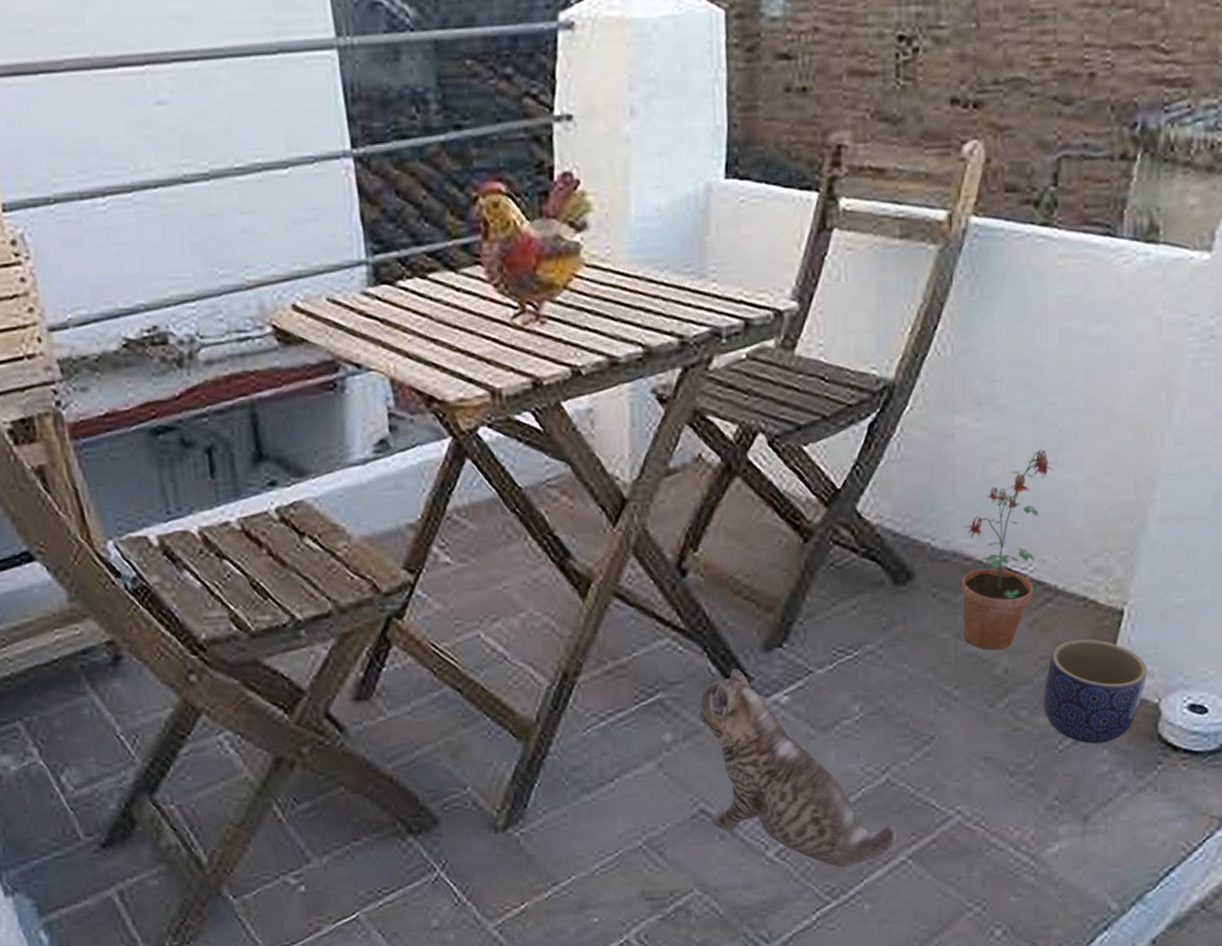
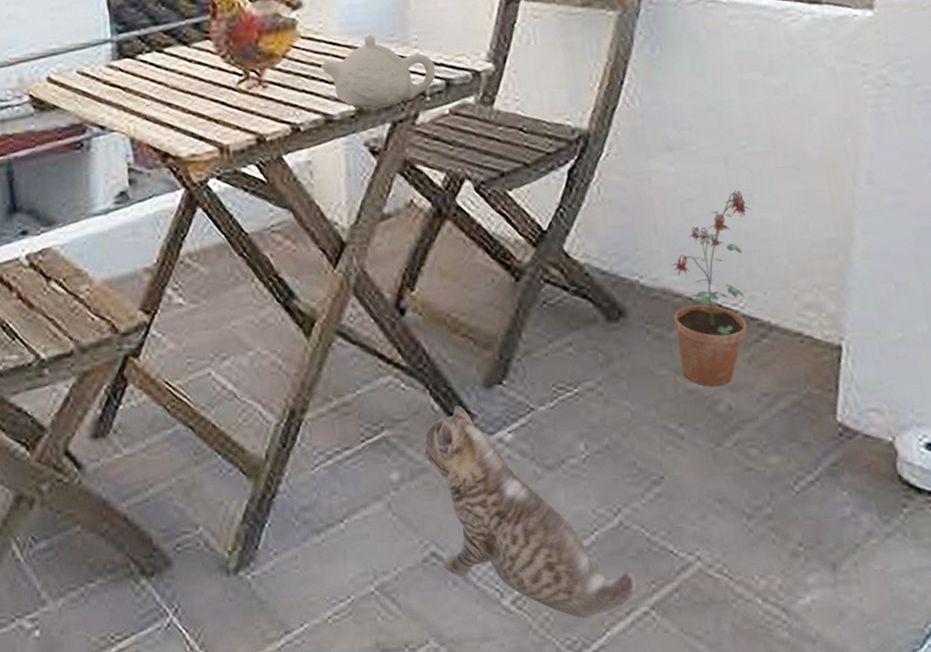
teapot: none [606,265,734,350] -> present [321,35,436,108]
planter: present [1043,639,1148,744] -> none [771,375,877,485]

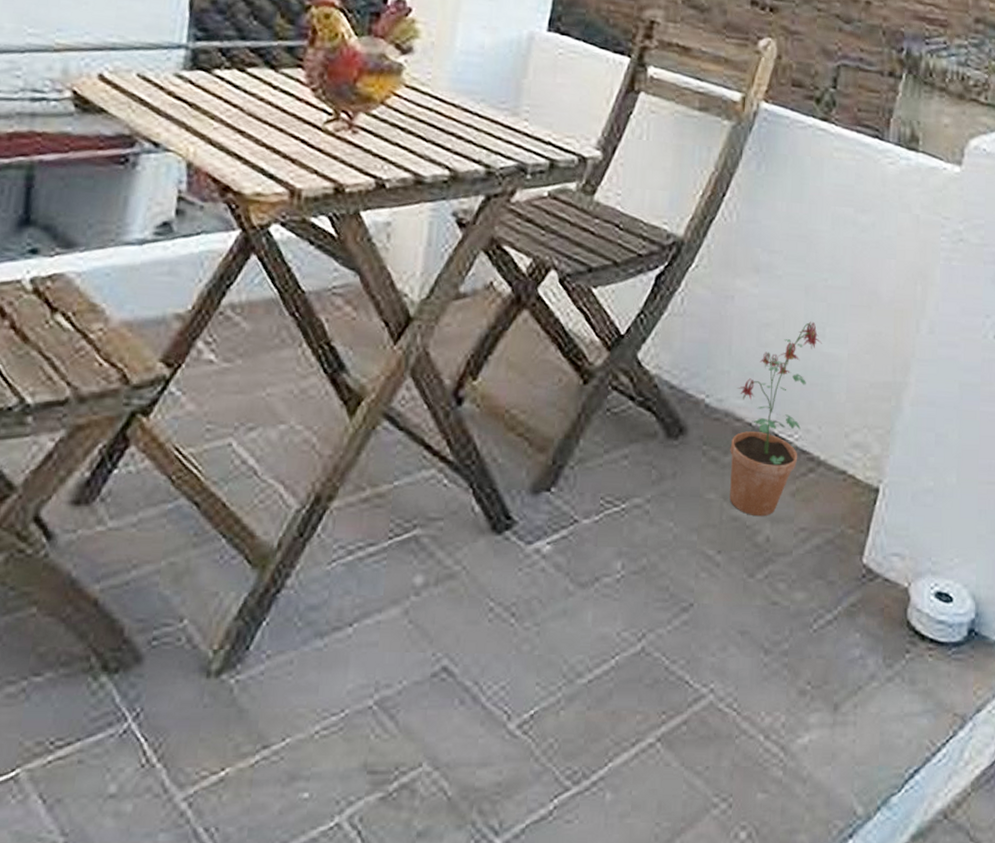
teapot: present [321,35,436,108] -> none [420,97,542,177]
cat: present [424,406,637,618] -> none [452,509,647,747]

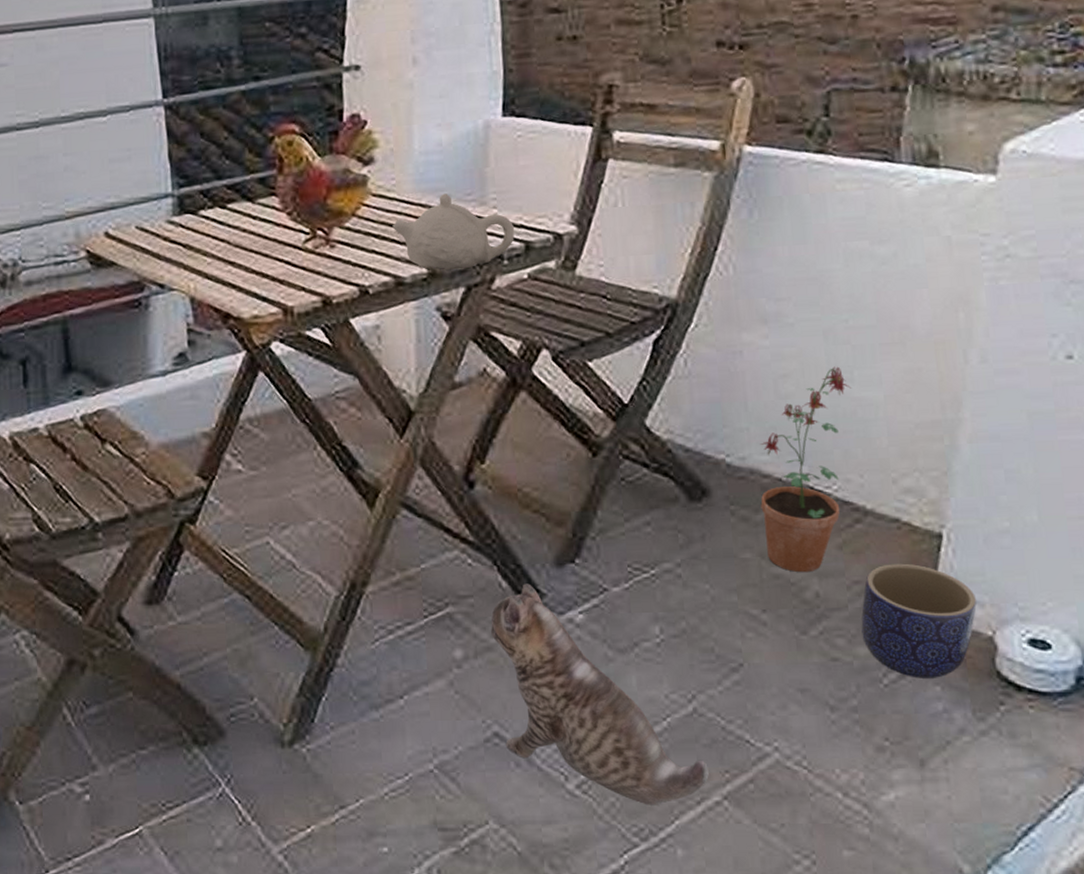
teapot: none [420,97,542,177] -> present [392,193,515,271]
cat: none [452,509,647,747] -> present [490,583,709,805]
planter: none [801,513,900,625] -> present [861,563,977,679]

